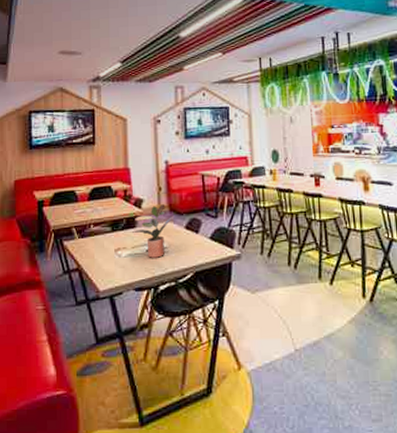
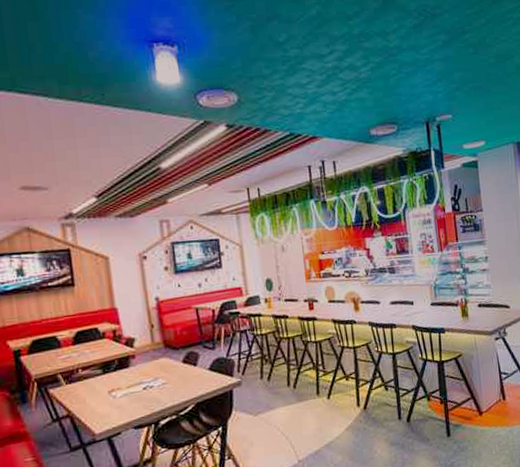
potted plant: present [132,204,173,258] -> none [126,341,169,395]

